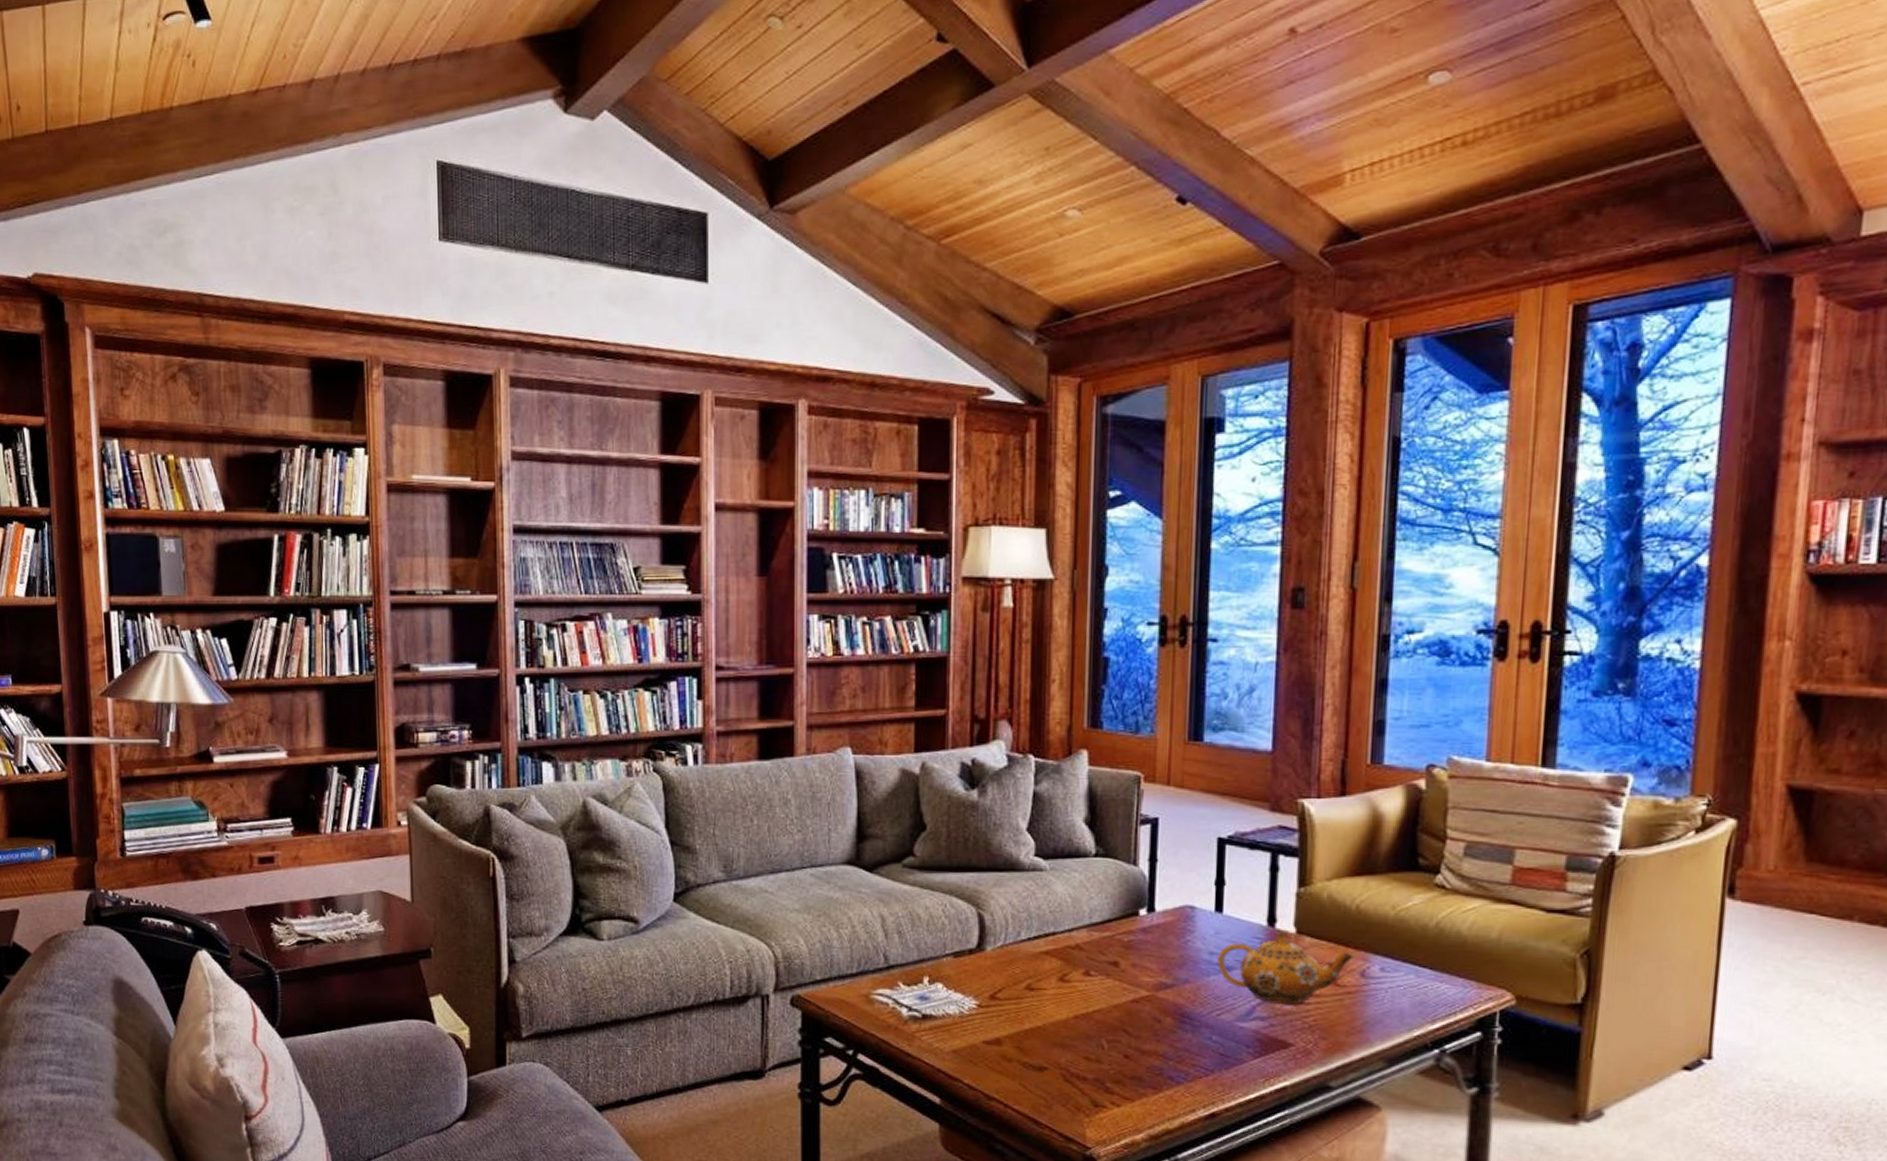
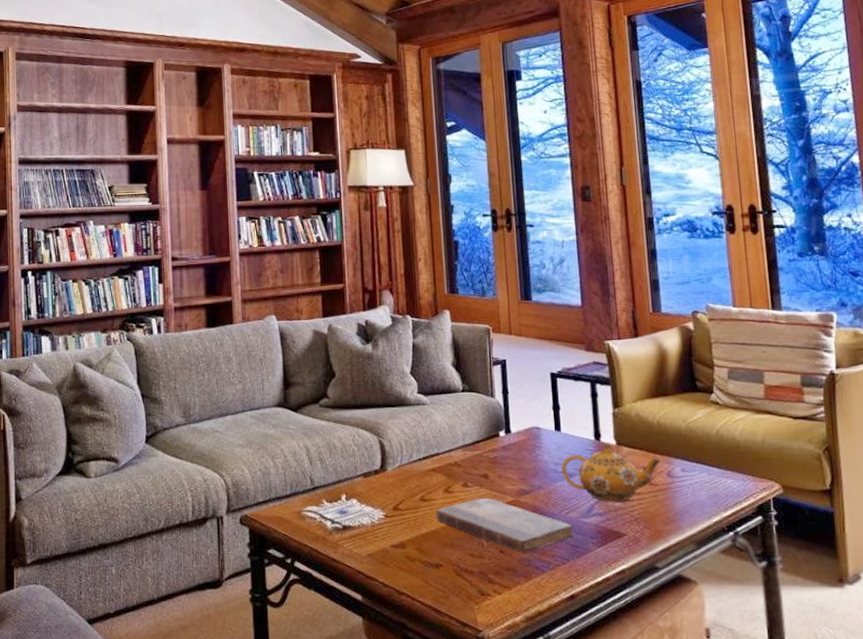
book: none [1044,990,1224,1060] -> present [435,497,574,553]

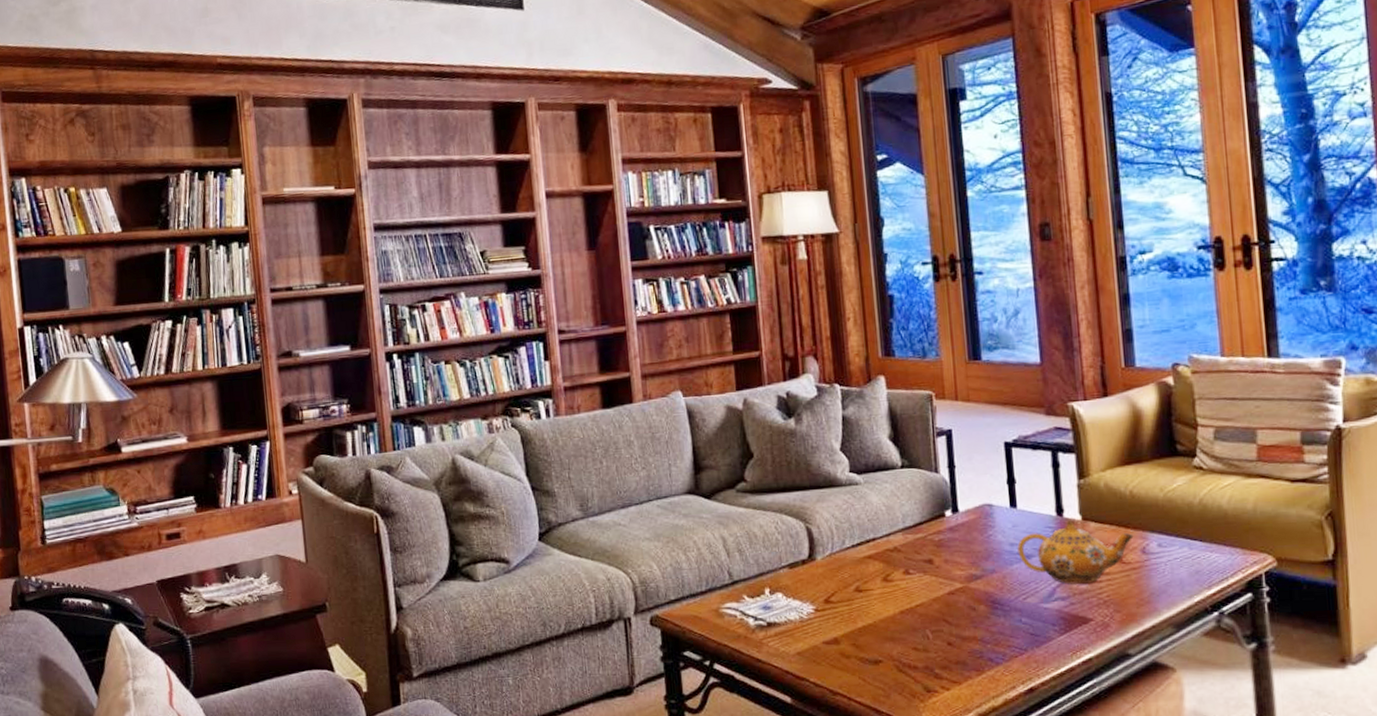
book: present [435,497,574,553] -> none [873,585,1032,645]

